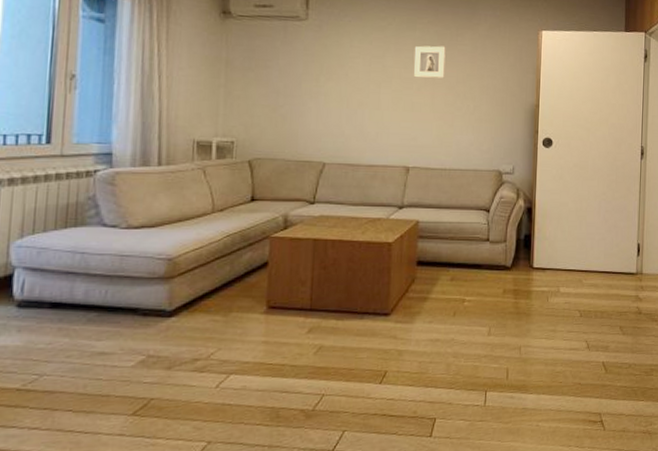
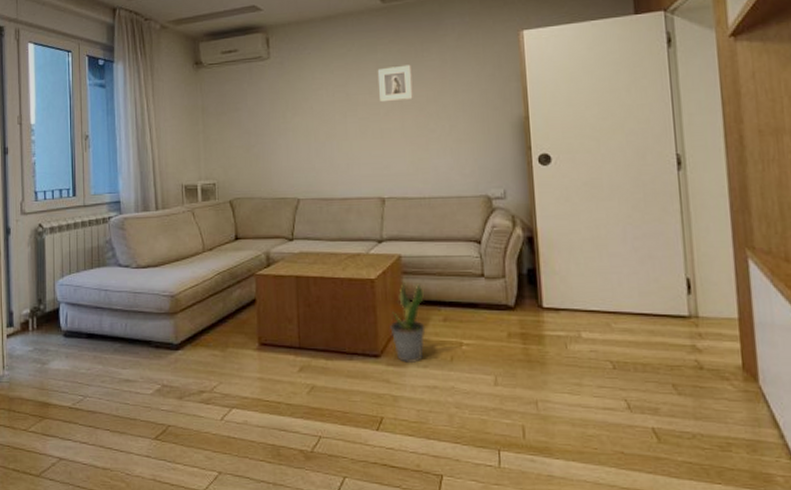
potted plant: none [402,245,436,321] -> present [390,281,426,364]

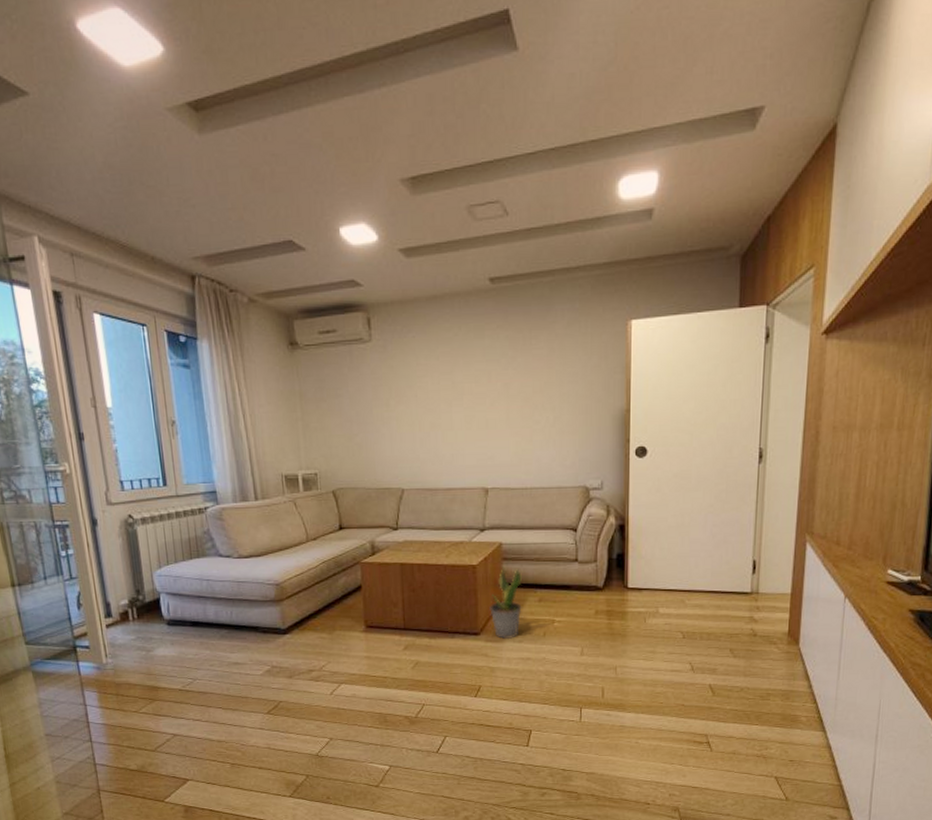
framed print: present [377,64,413,103] -> none [484,352,519,392]

